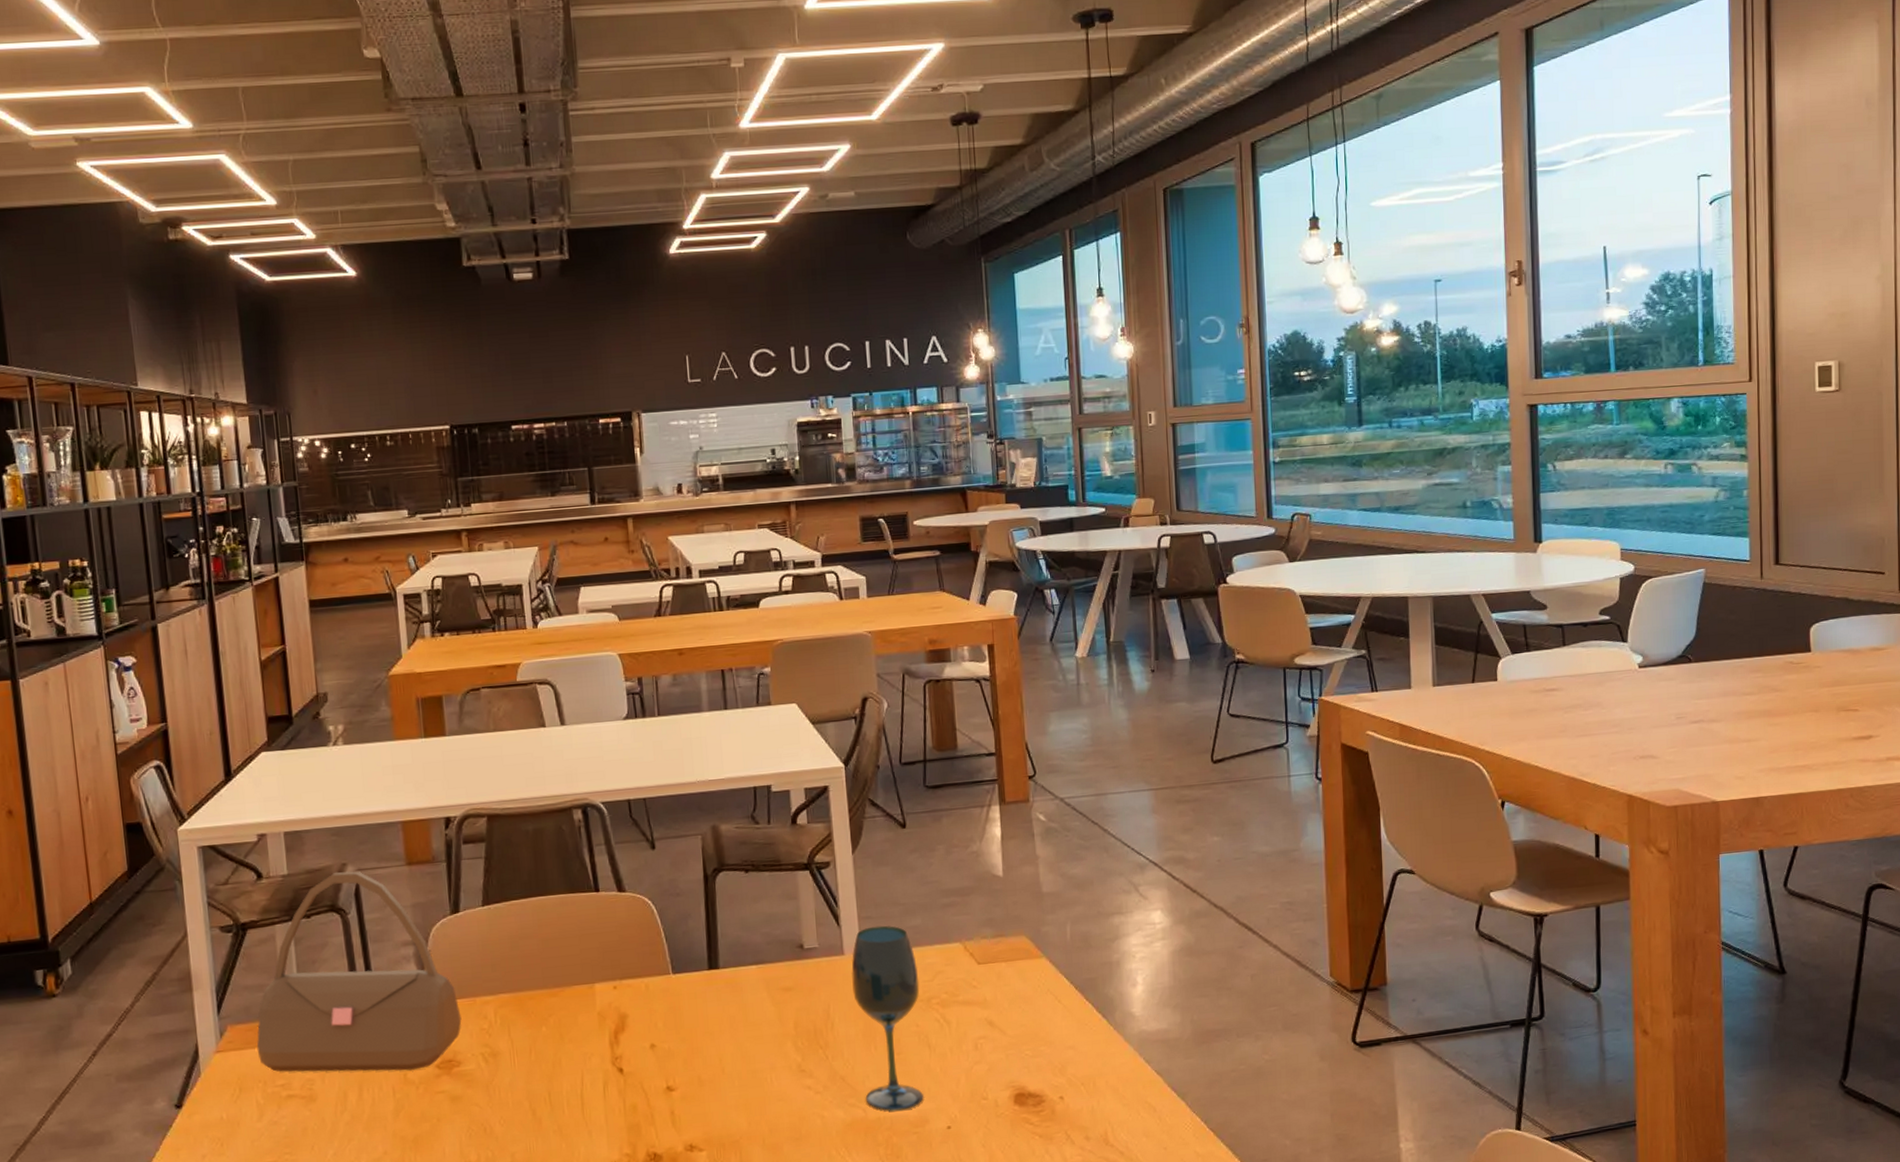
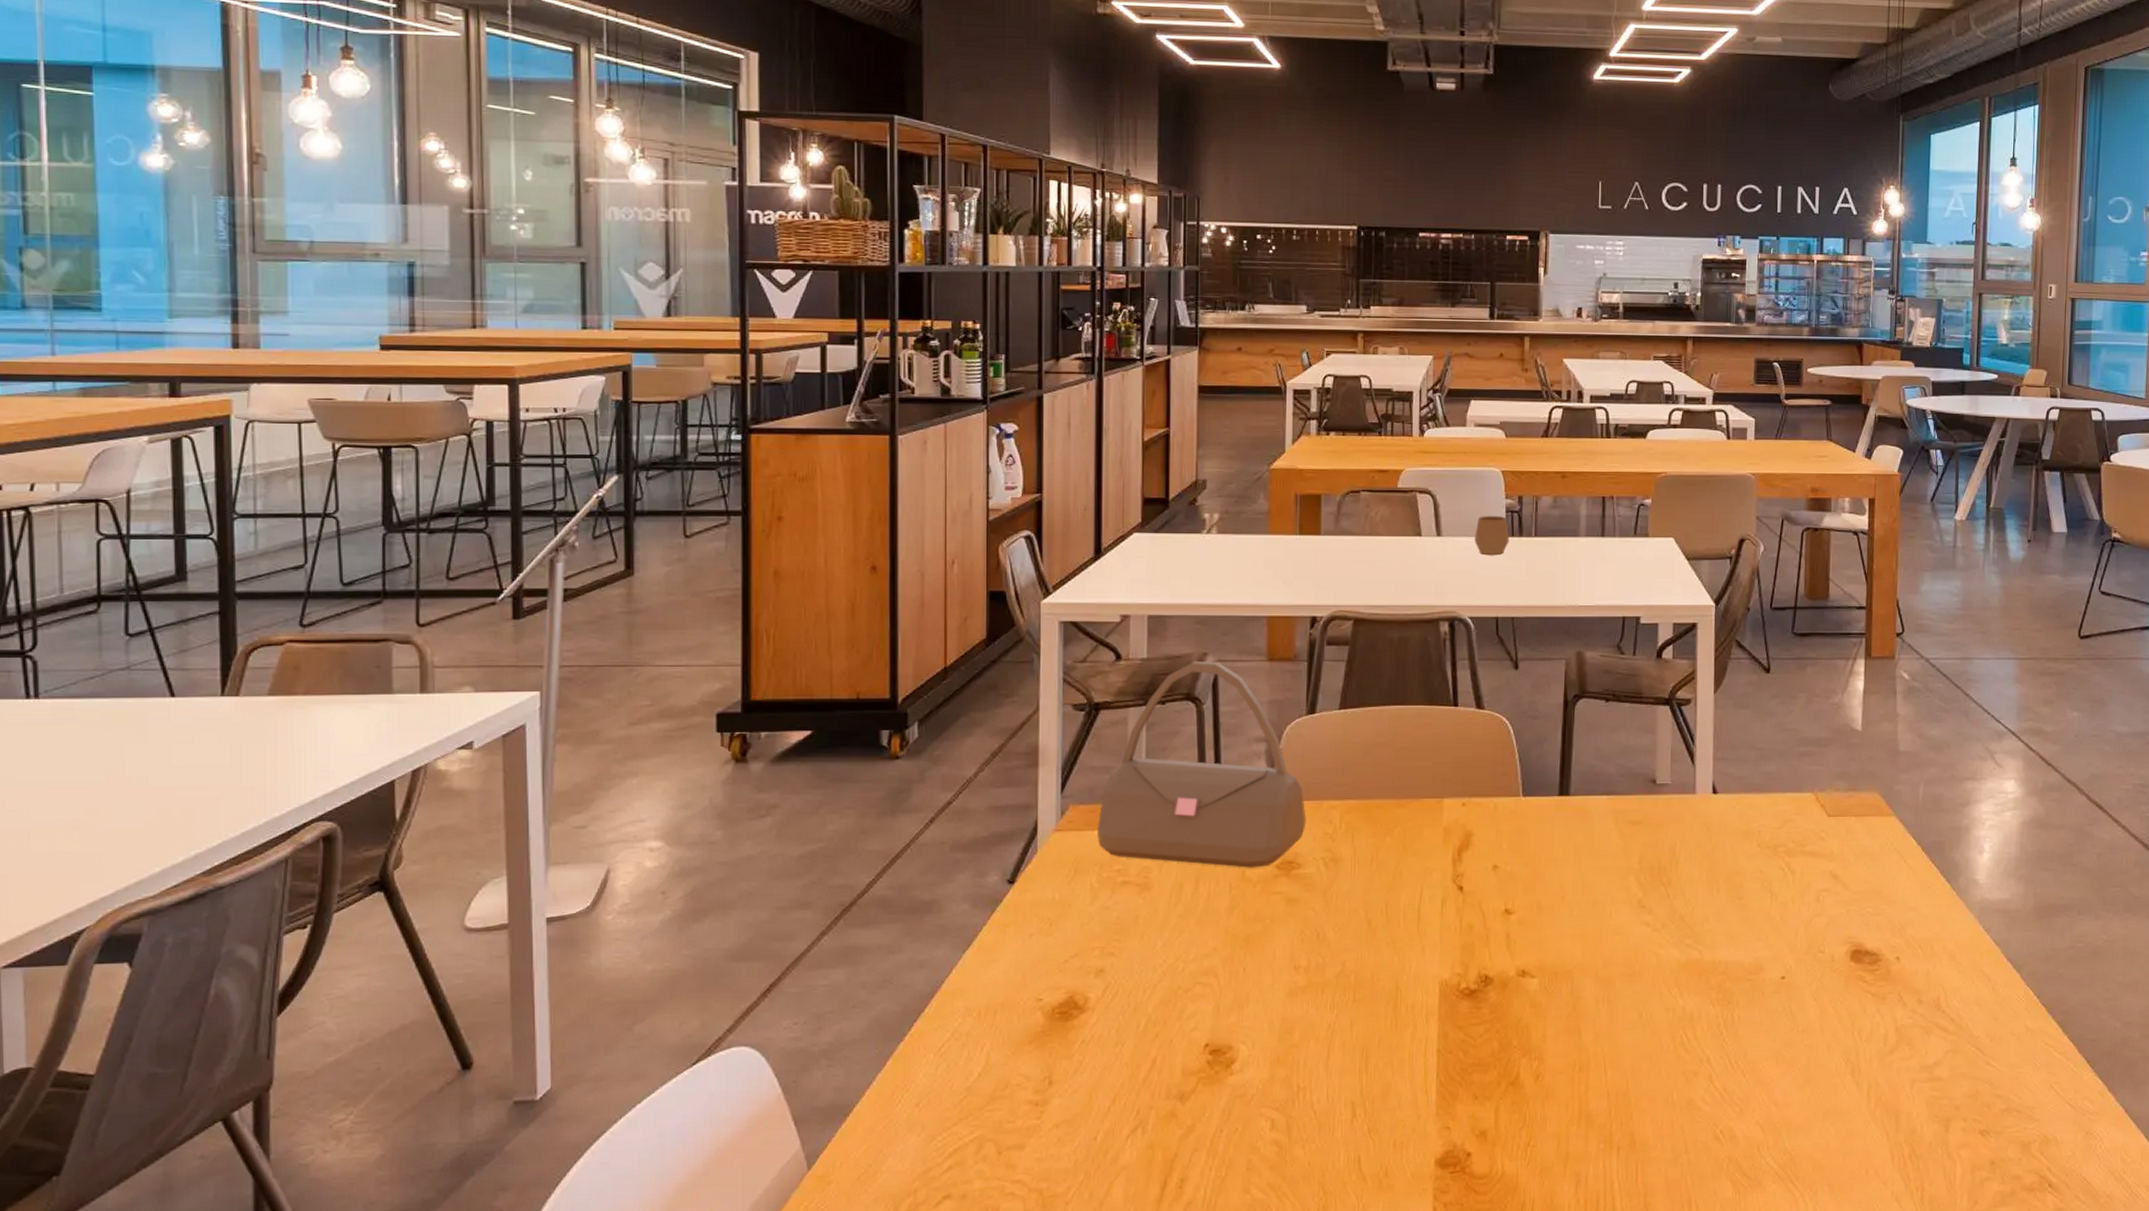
cup: none [598,699,634,740] -> present [1474,516,1510,556]
wineglass: present [851,925,924,1112] -> none [1701,768,1768,956]

